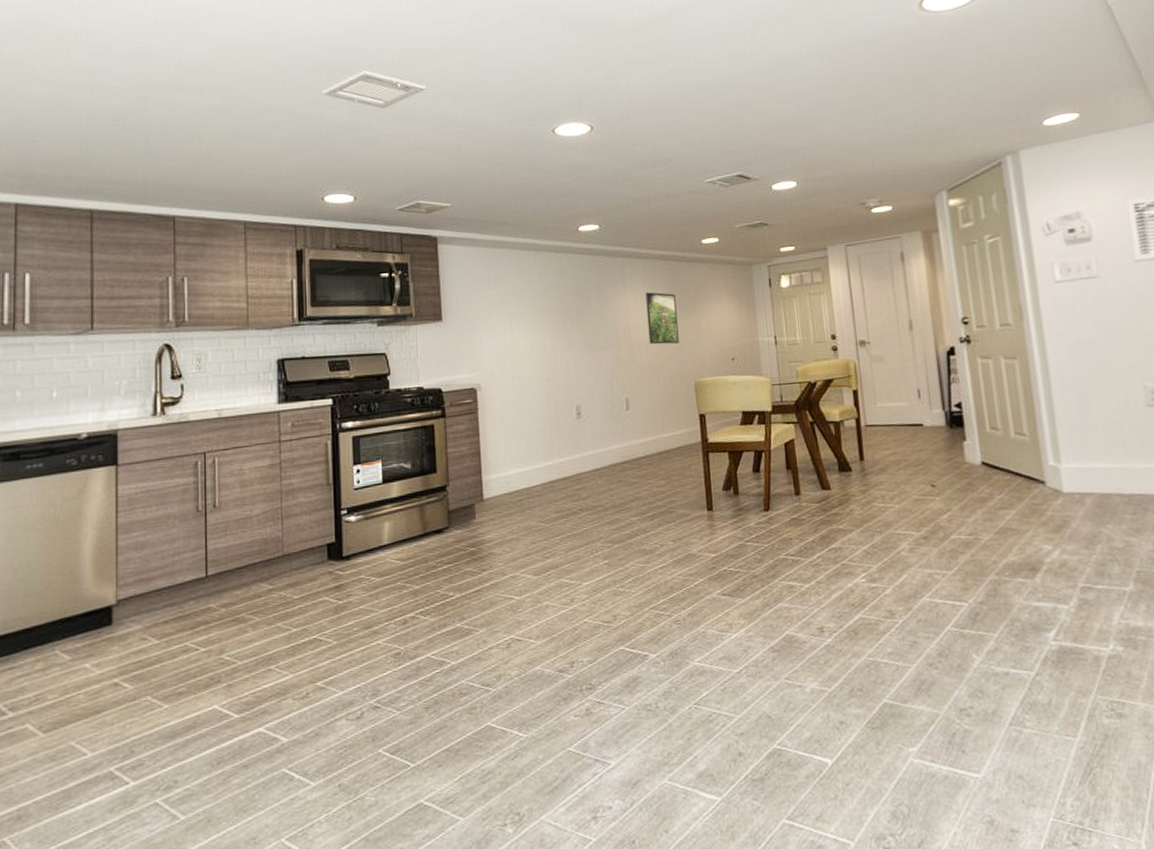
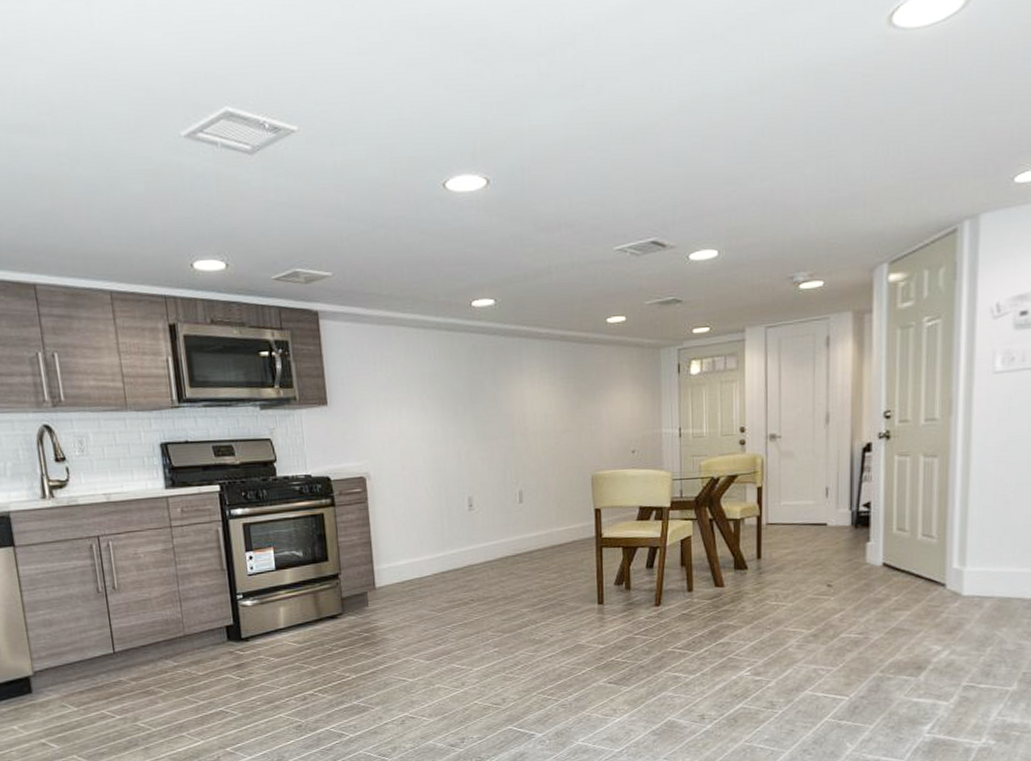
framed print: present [645,292,679,345] -> none [543,377,577,435]

